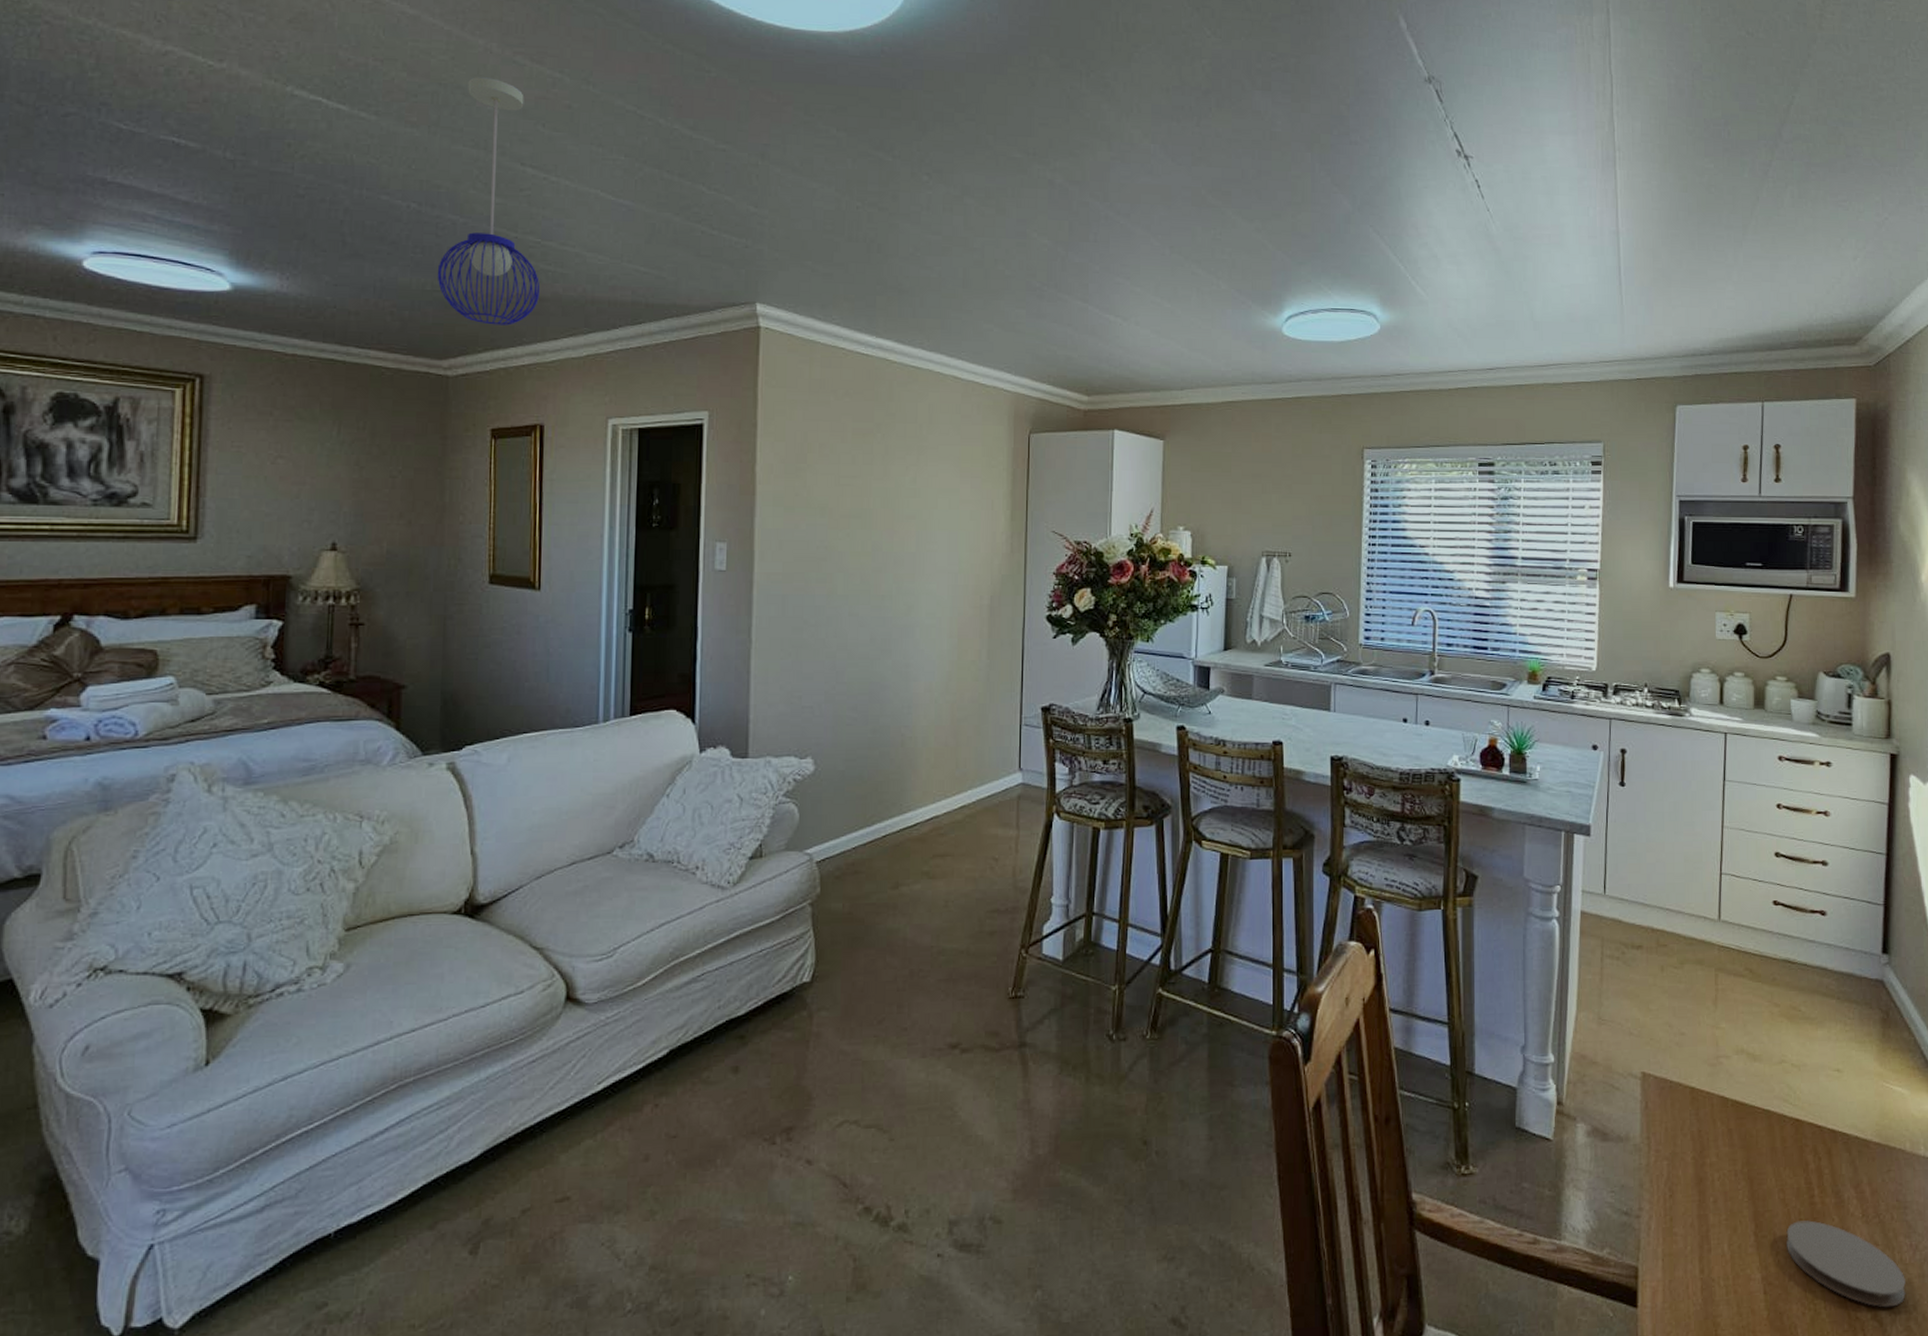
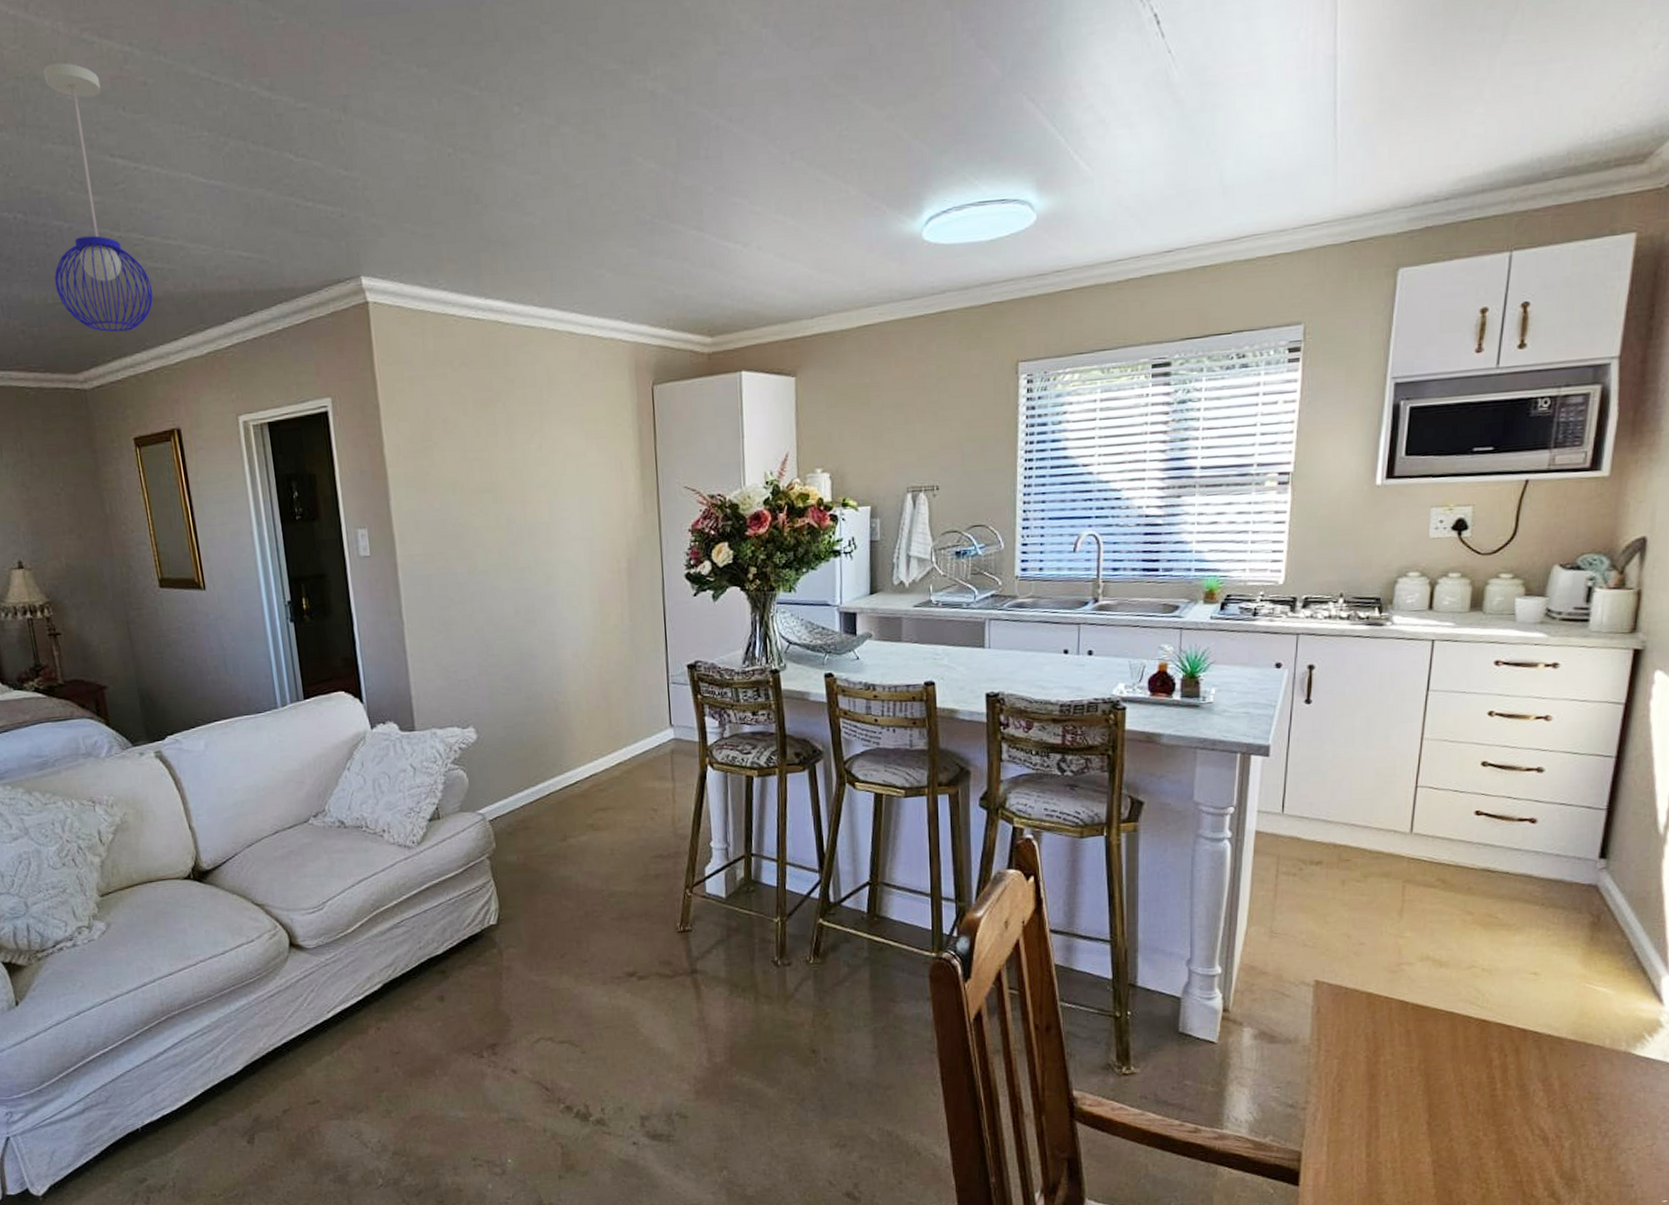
coaster: present [1786,1220,1906,1308] -> none [1461,1111,1590,1187]

